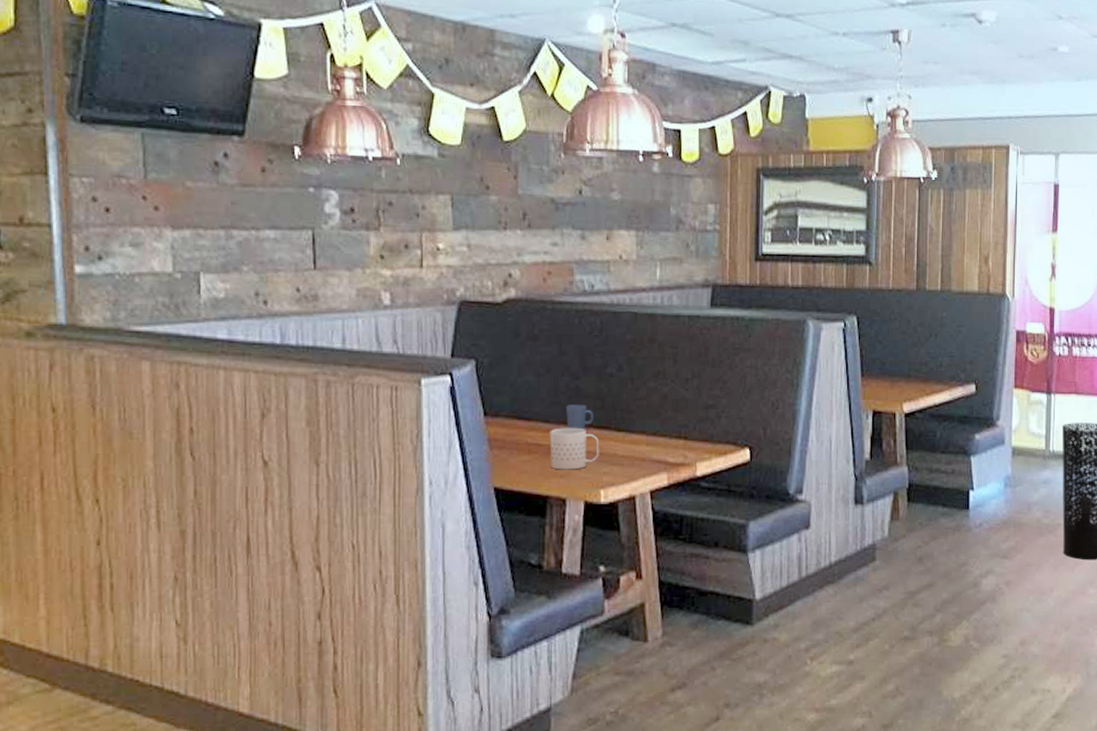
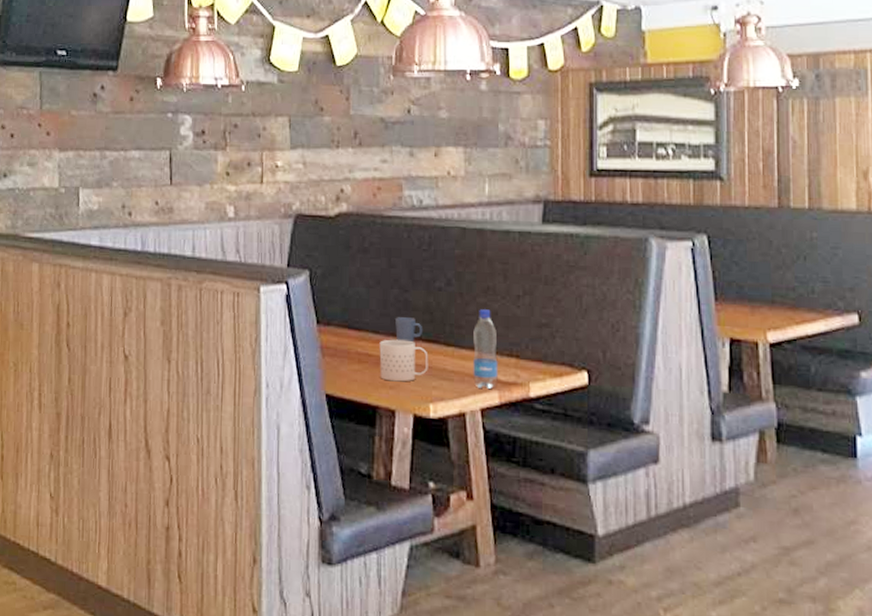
bottle: none [643,393,667,472] -> present [473,309,498,390]

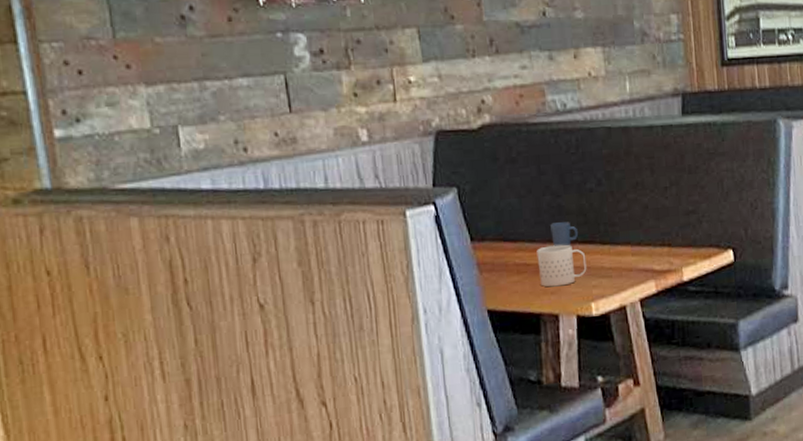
bottle: present [473,309,498,390] -> none [626,204,654,280]

